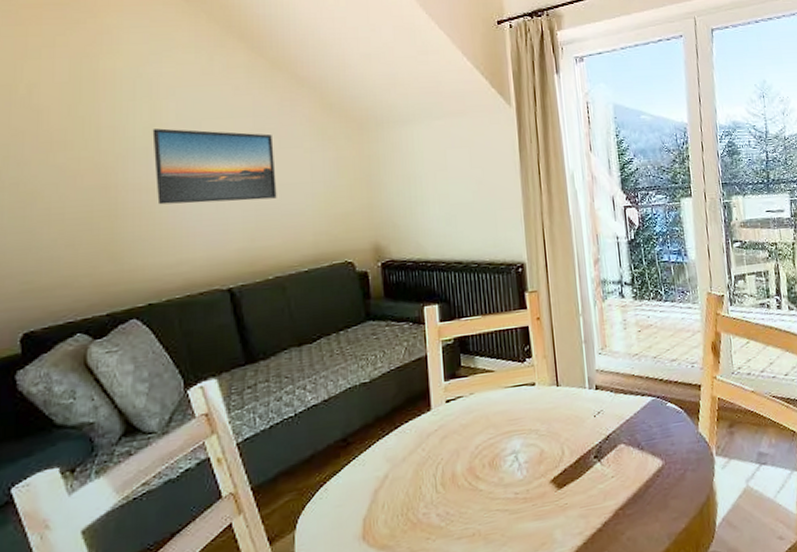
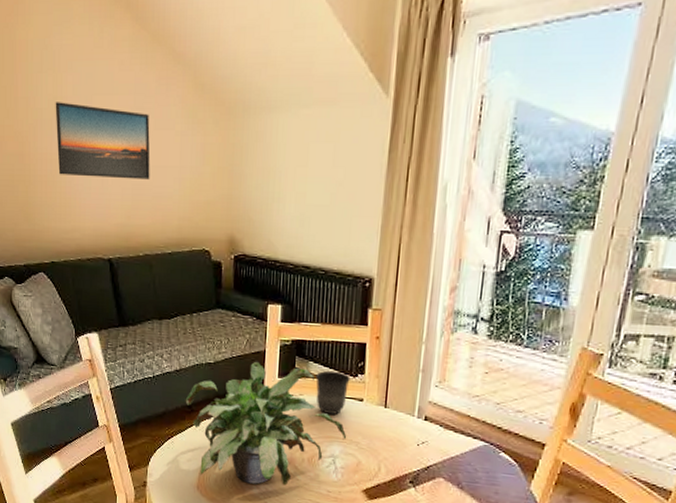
potted plant: none [338,365,526,522] -> present [185,361,347,486]
mug: none [484,360,519,408] -> present [316,370,350,414]

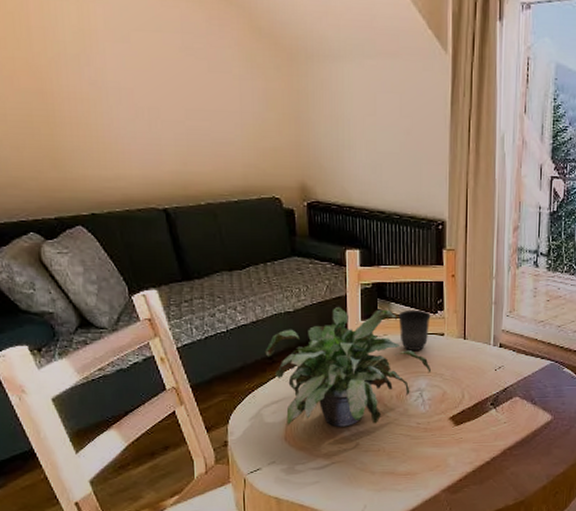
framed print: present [55,102,150,180] -> none [82,35,207,124]

